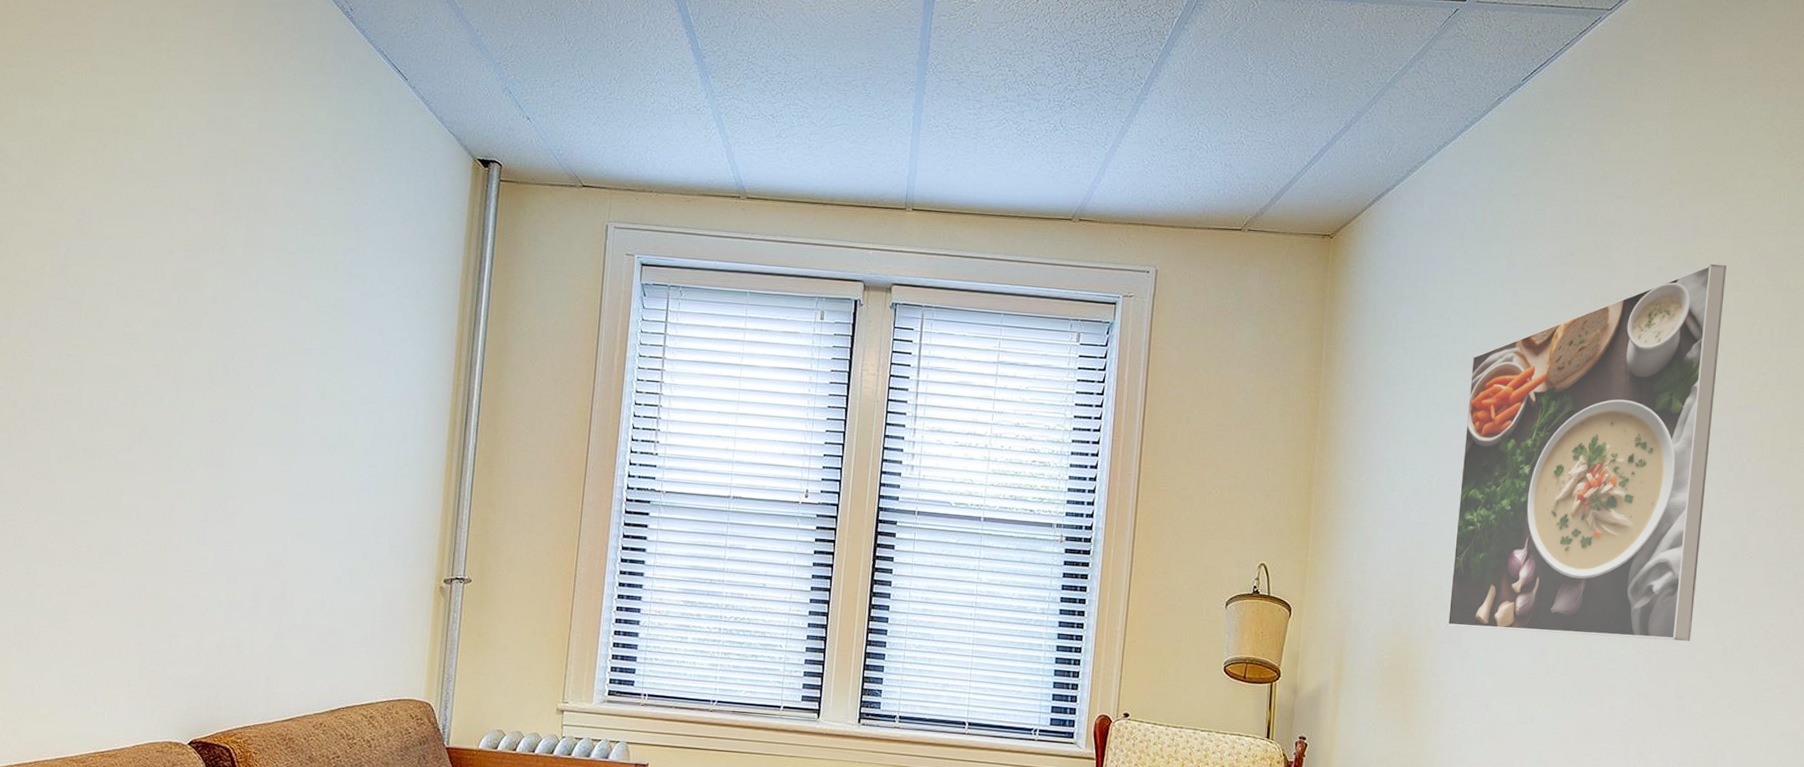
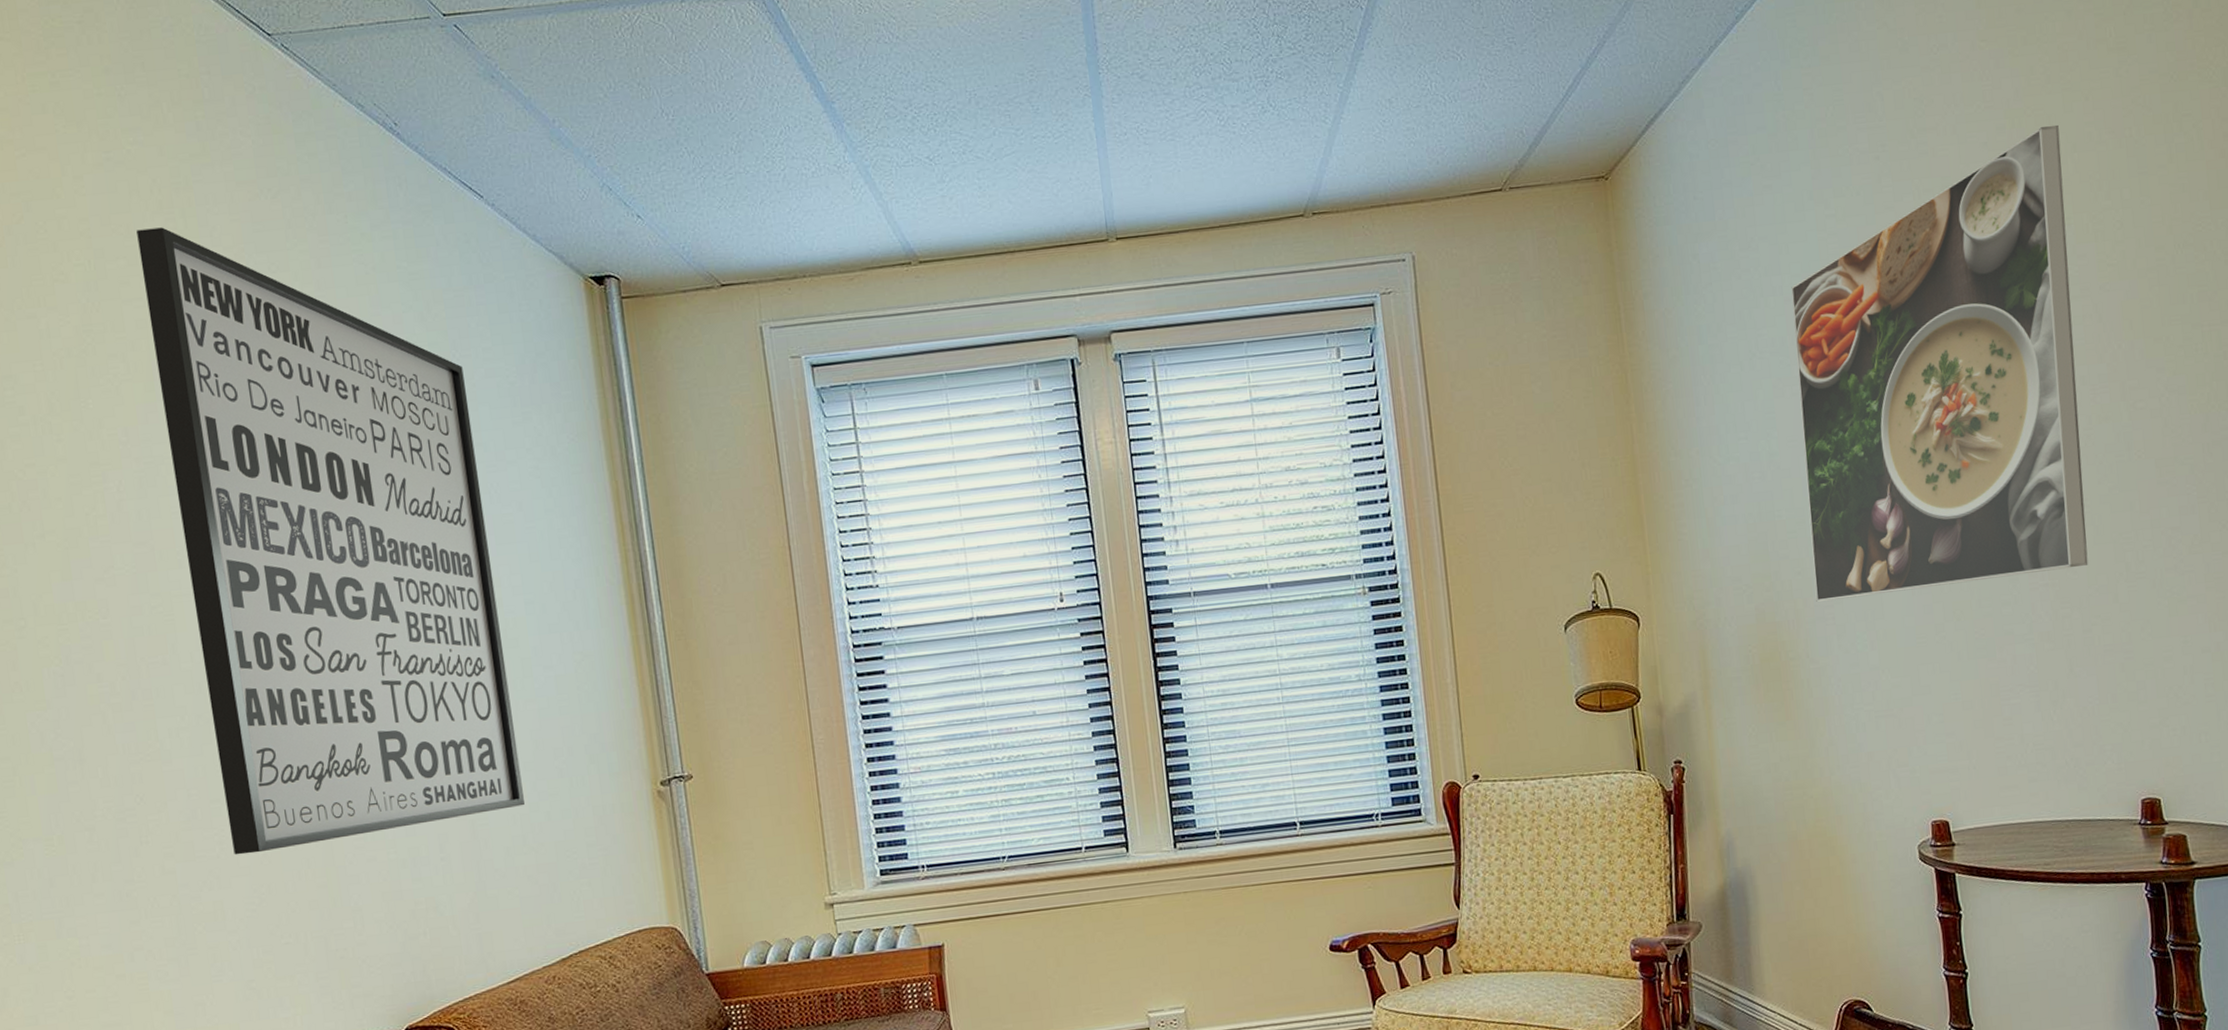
wall art: none [87,54,361,577] -> present [136,227,525,855]

